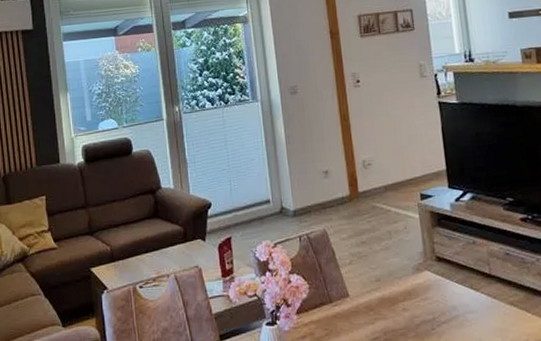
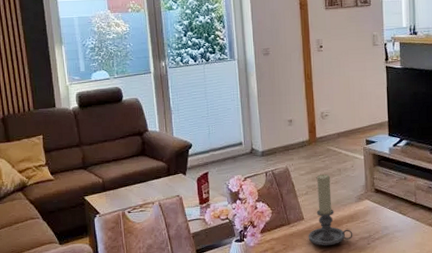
candle holder: none [355,237,413,332] -> present [308,174,353,246]

